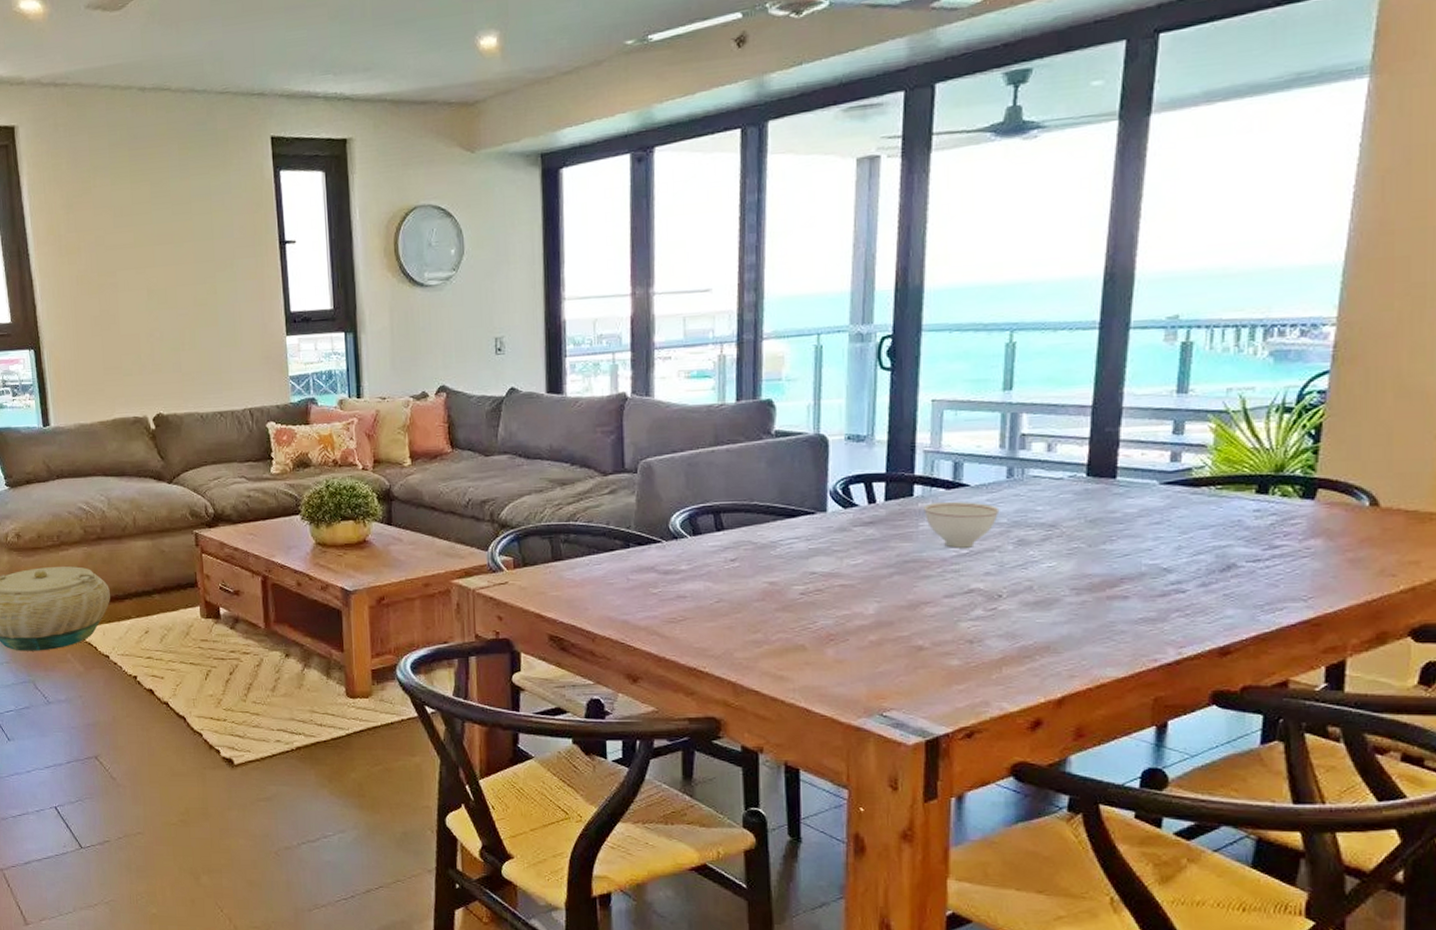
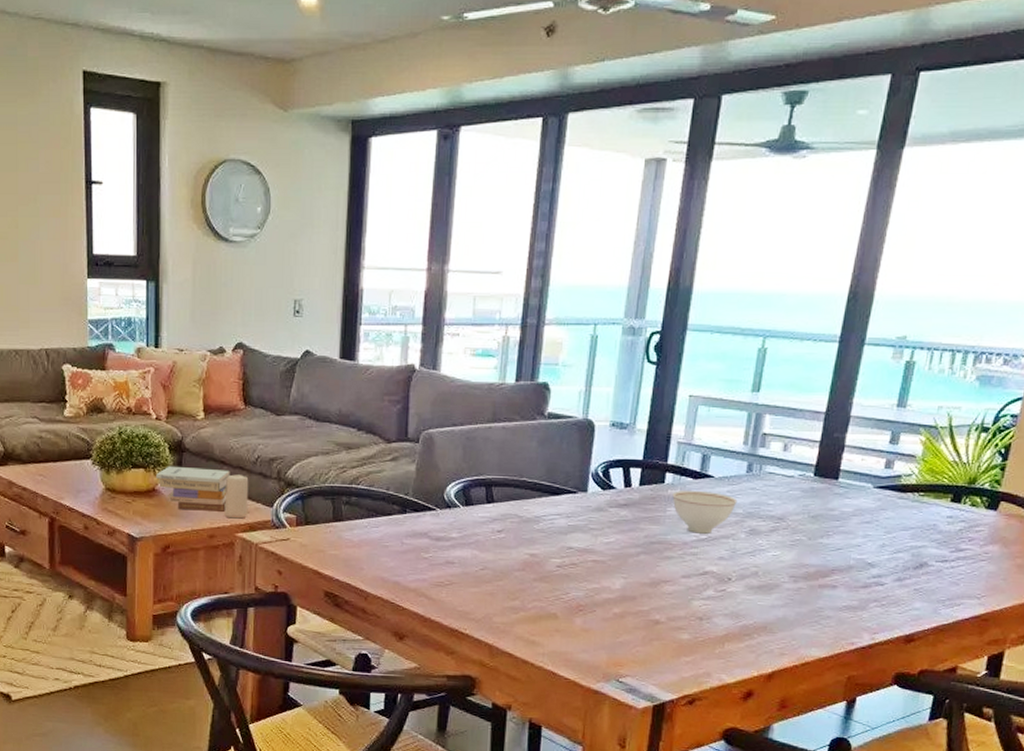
books: none [366,515,442,560] -> present [156,465,230,512]
candle: none [438,519,463,565] -> present [224,474,249,519]

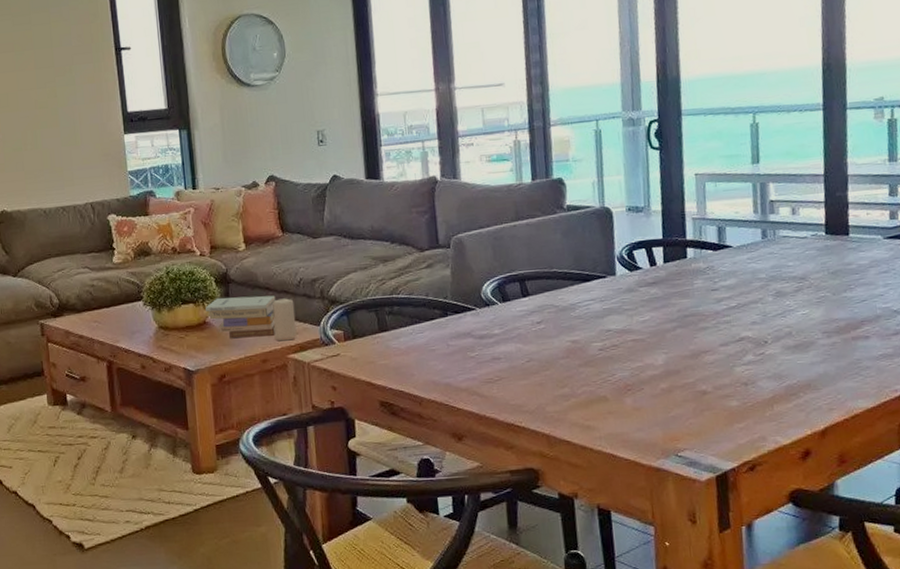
bowl: present [672,491,738,534] -> none [696,261,759,302]

